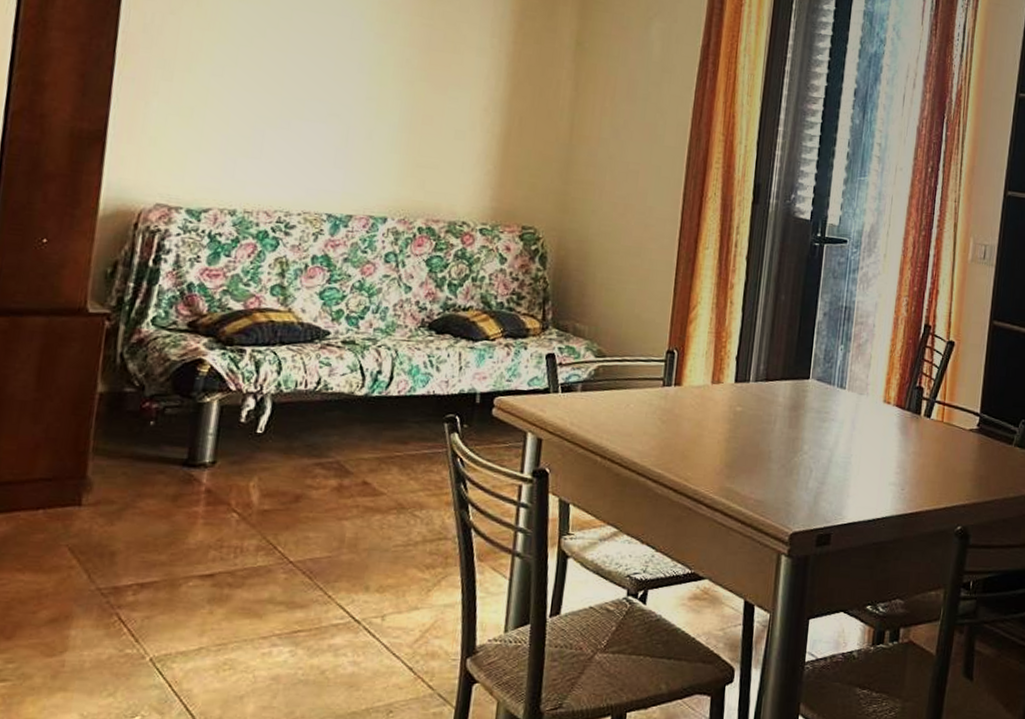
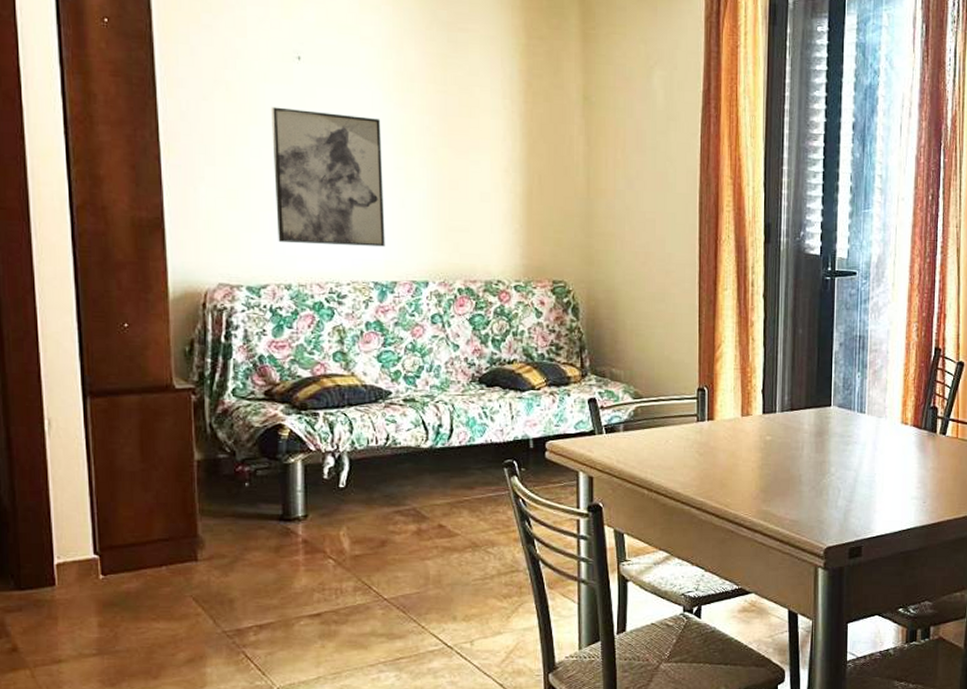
wall art: none [228,26,358,178] -> present [271,106,385,247]

